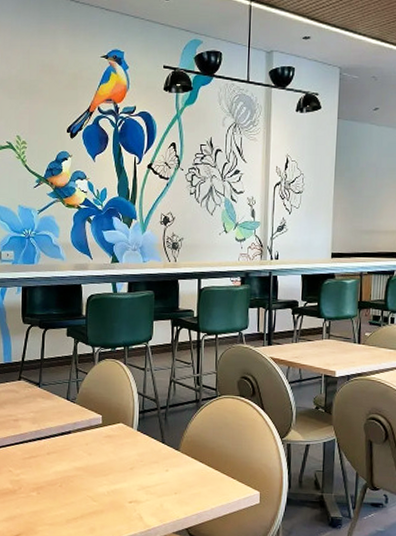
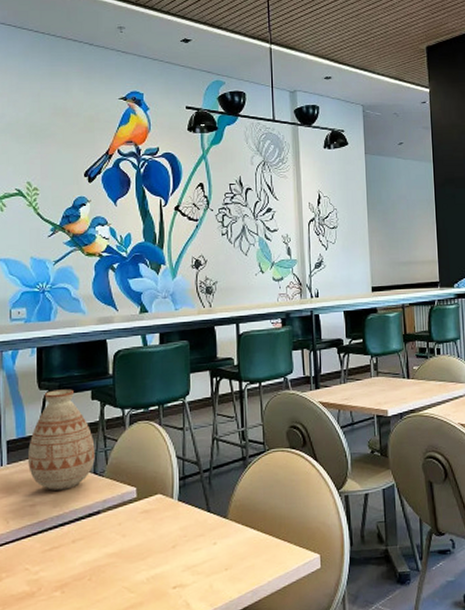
vase: none [13,325,68,410] -> present [28,389,95,490]

